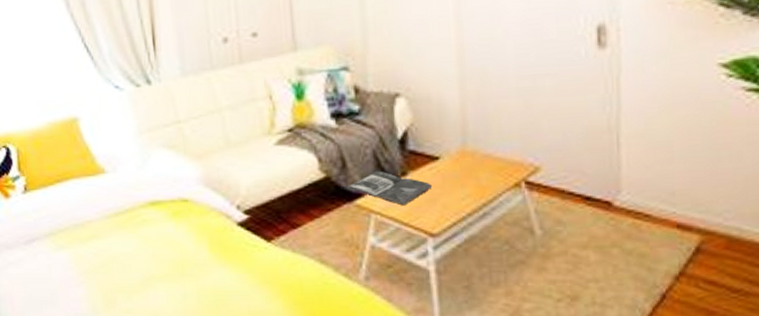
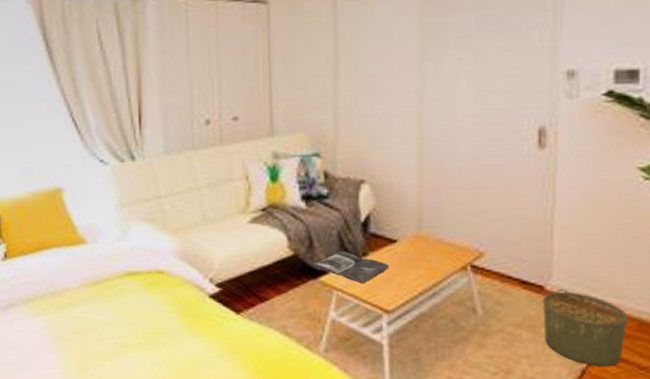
basket: none [610,204,715,290] -> present [542,288,628,367]

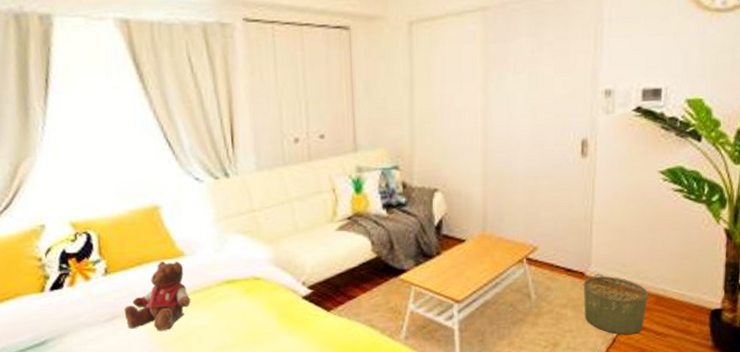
teddy bear: none [21,247,91,325] -> present [124,261,191,332]
magazine: present [312,250,390,284] -> none [393,251,460,279]

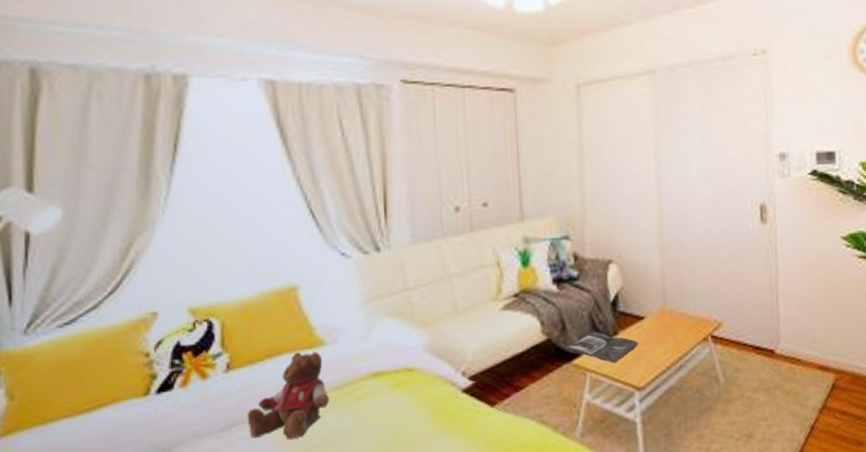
magazine: none [393,251,460,279] -> present [565,331,639,363]
basket: present [583,273,649,335] -> none [773,351,844,421]

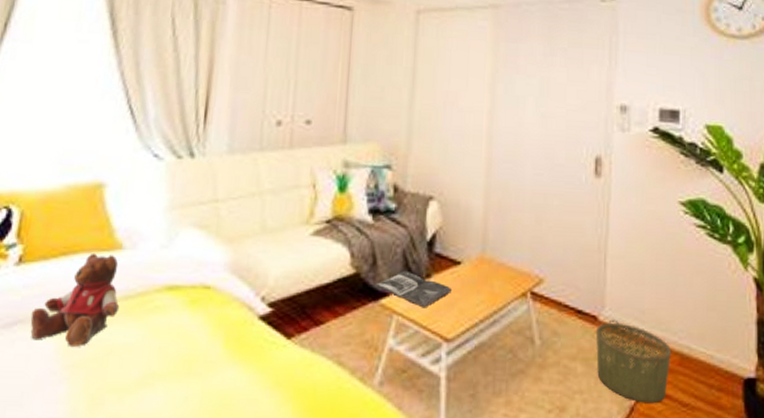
basket: none [773,351,844,421] -> present [595,319,672,404]

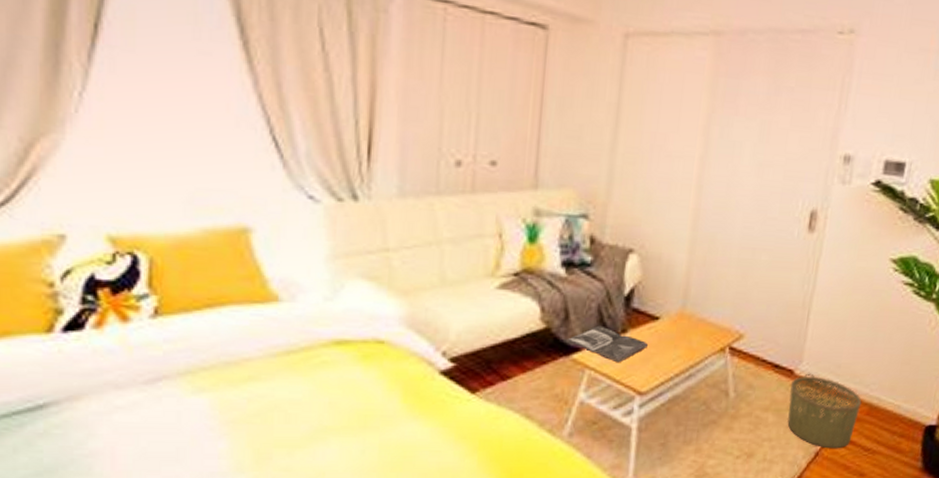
teddy bear: present [30,252,120,348] -> none [177,305,281,404]

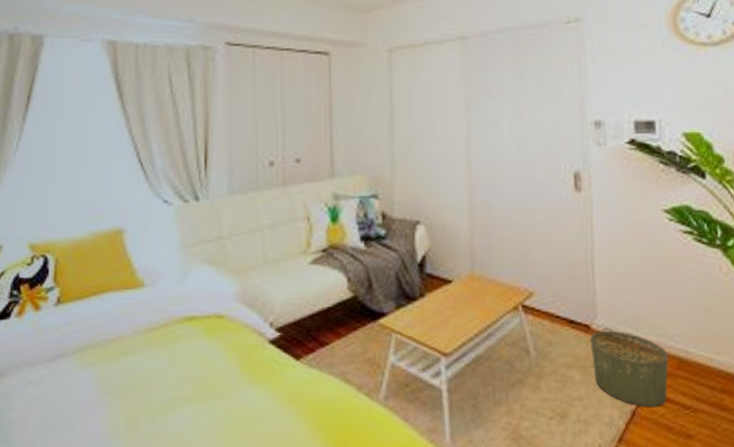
magazine: present [565,325,649,363] -> none [371,291,446,326]

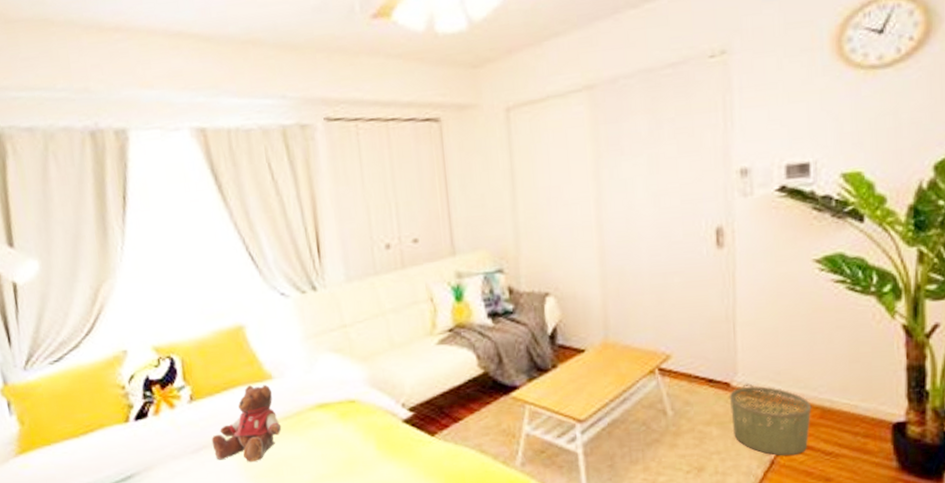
teddy bear: none [71,291,146,376] -> present [211,384,282,463]

